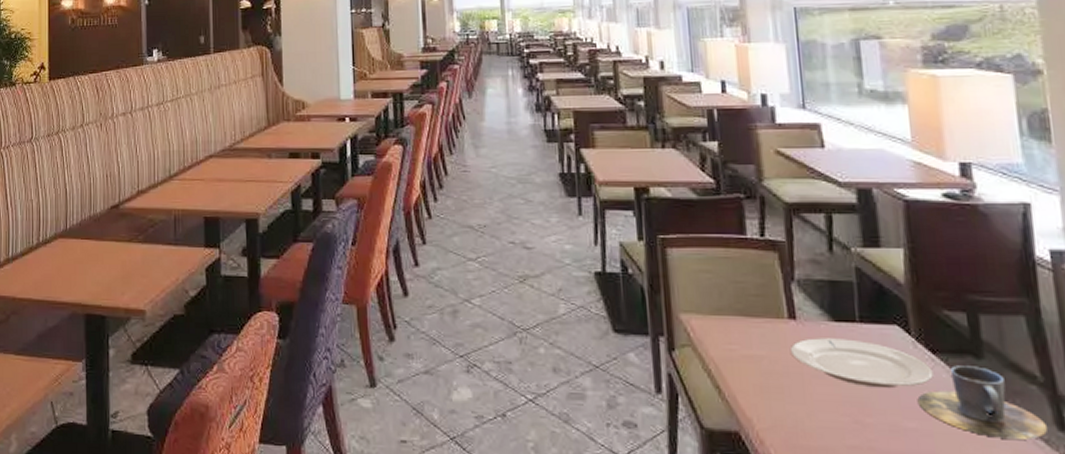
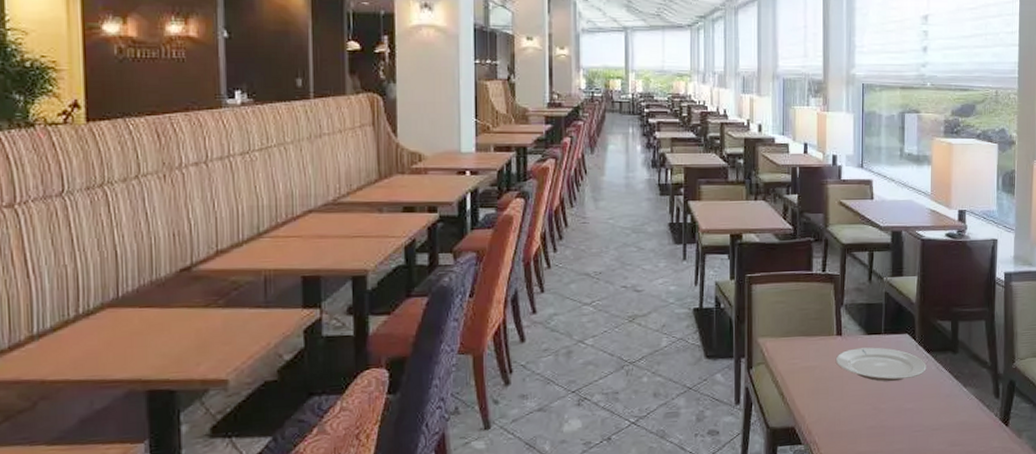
cup: present [917,365,1049,440] -> none [915,359,990,408]

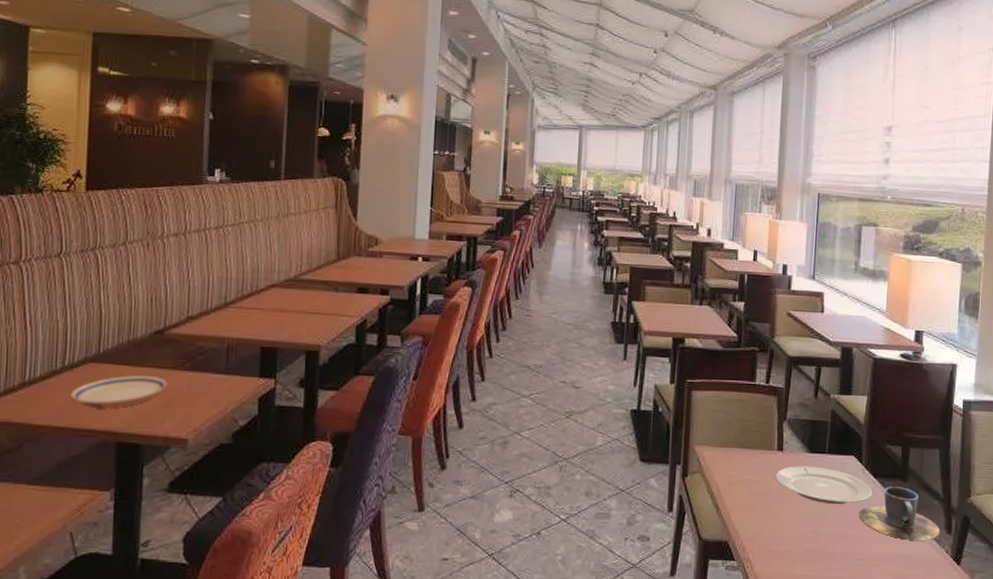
plate: none [89,317,200,356] -> present [71,375,168,408]
cup: none [915,359,990,408] -> present [858,487,941,540]

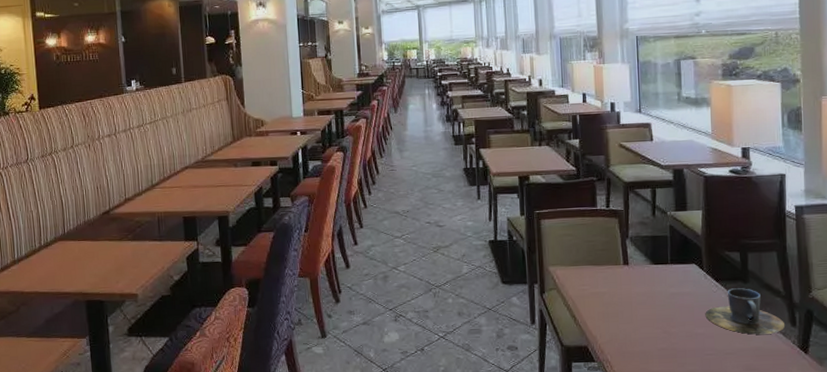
plate: present [71,375,168,408] -> none [48,247,117,275]
plate: present [774,466,873,505] -> none [623,276,716,308]

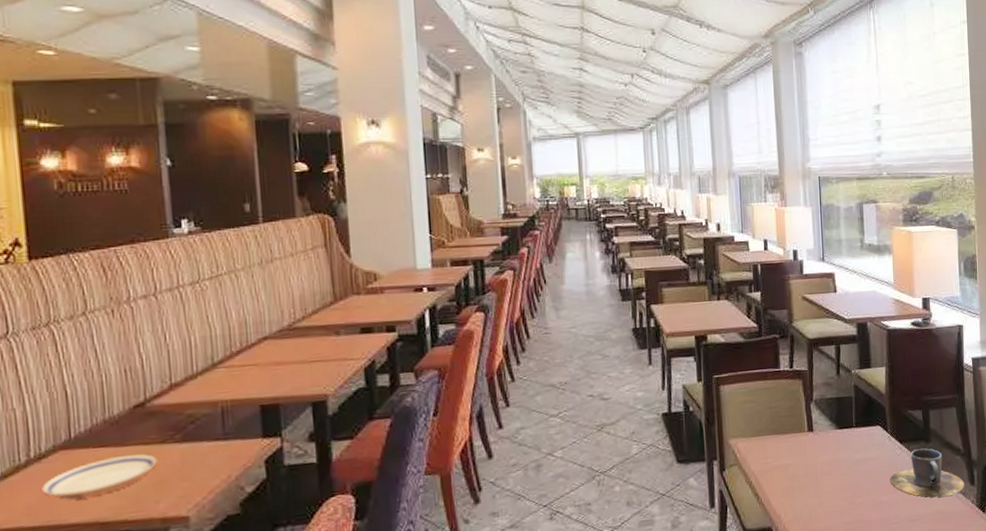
plate: none [48,247,117,275] -> present [42,454,157,499]

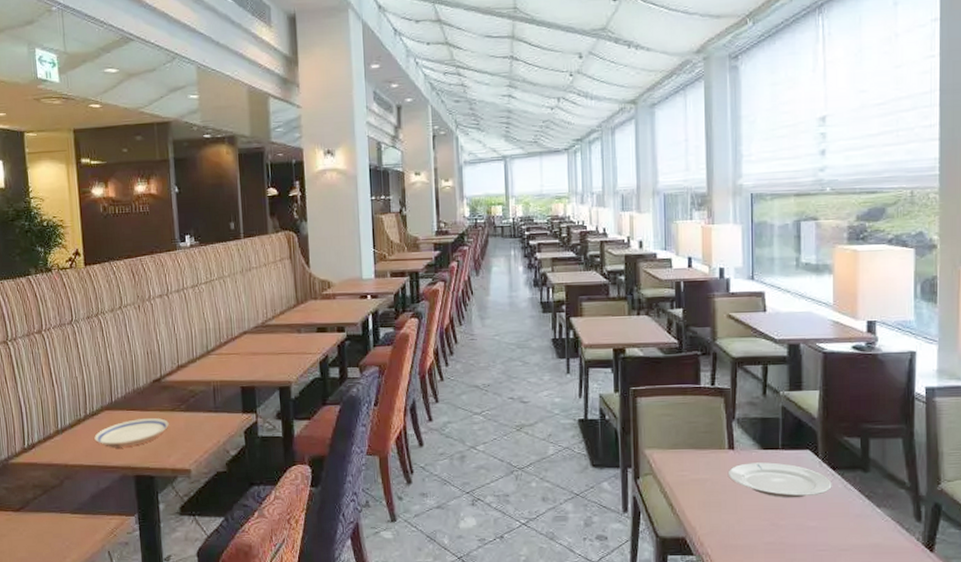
plate: none [808,441,900,476] -> present [727,462,832,498]
cup: present [890,448,965,498] -> none [819,478,909,529]

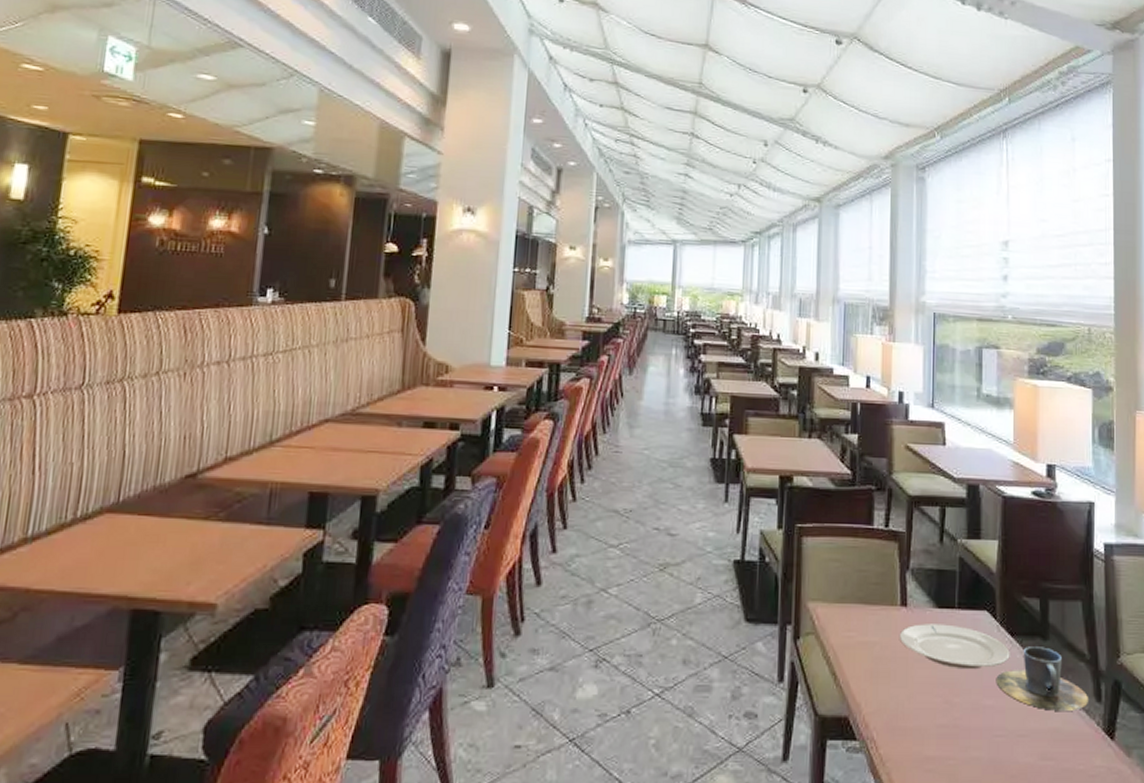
plate: present [94,418,169,447] -> none [80,528,198,567]
cup: none [819,478,909,529] -> present [996,647,1089,711]

